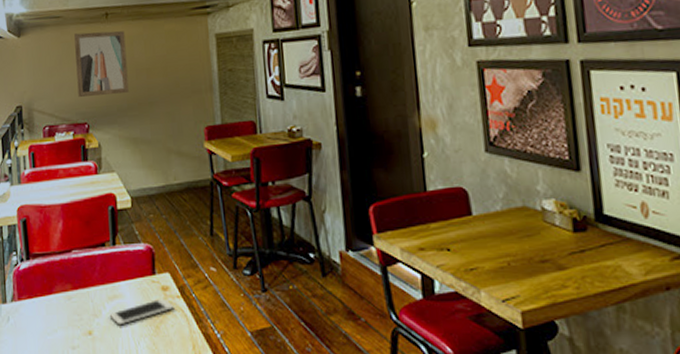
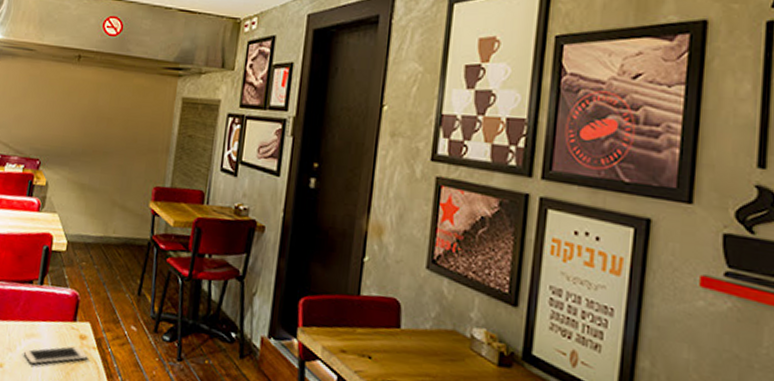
wall art: present [74,31,129,97] -> none [36,69,94,138]

